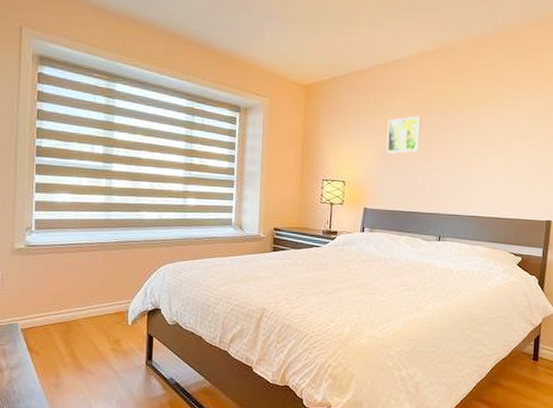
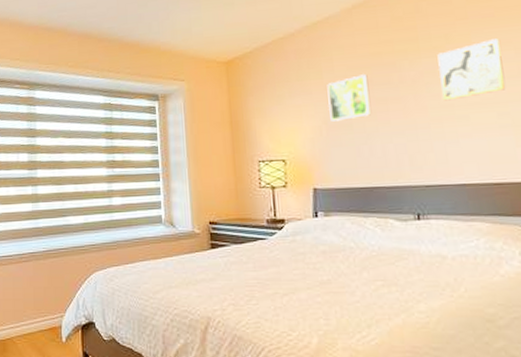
wall art: none [473,102,521,148] -> present [437,39,506,101]

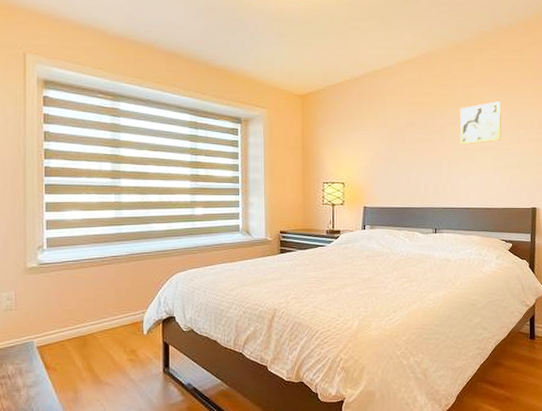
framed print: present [327,74,371,122] -> none [380,118,411,154]

